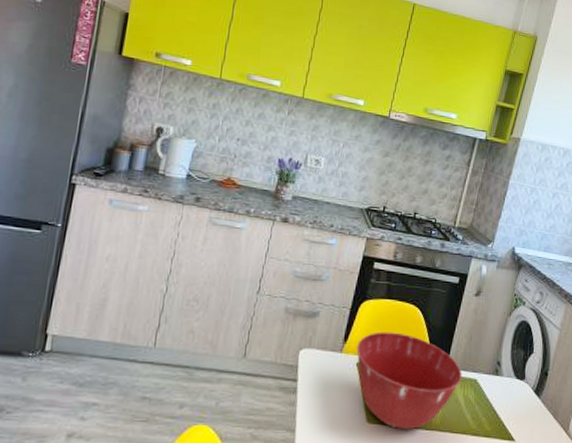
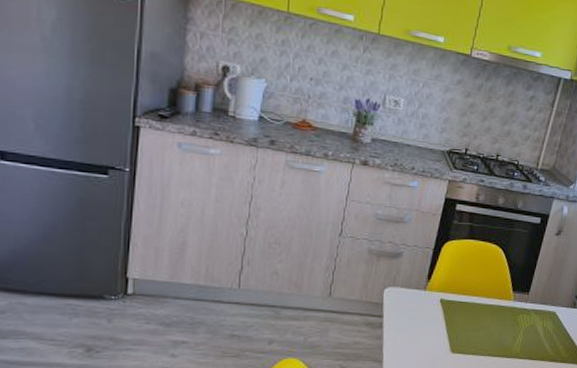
mixing bowl: present [356,332,462,430] -> none [440,270,542,358]

